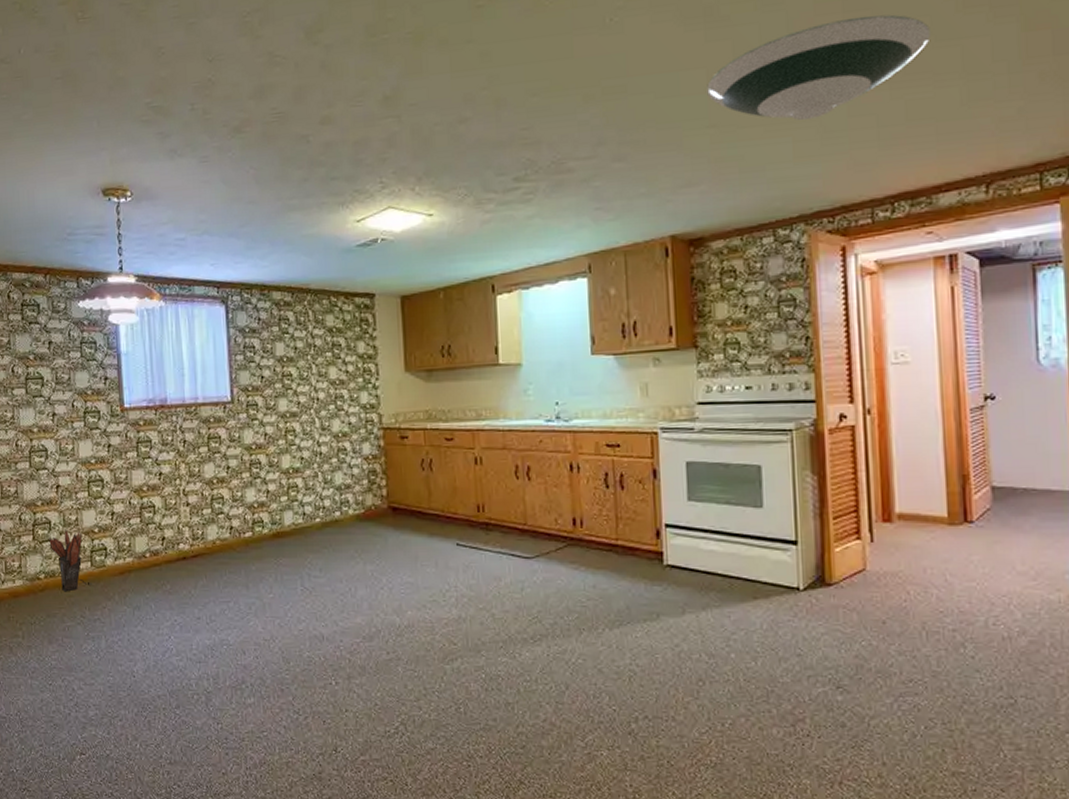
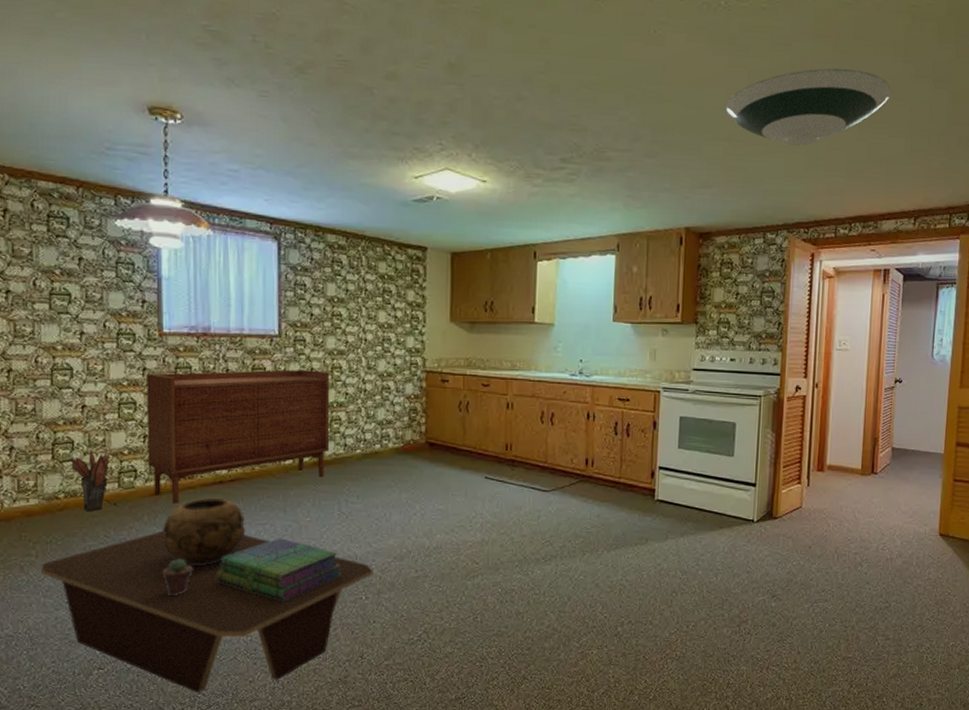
coffee table: none [27,610,342,785] -> present [41,530,374,694]
sideboard: none [112,435,289,582] -> present [147,369,330,504]
decorative bowl: none [131,576,211,647] -> present [162,499,246,566]
potted succulent: none [134,639,163,678] -> present [162,558,193,595]
stack of books: none [185,616,308,686] -> present [217,538,341,602]

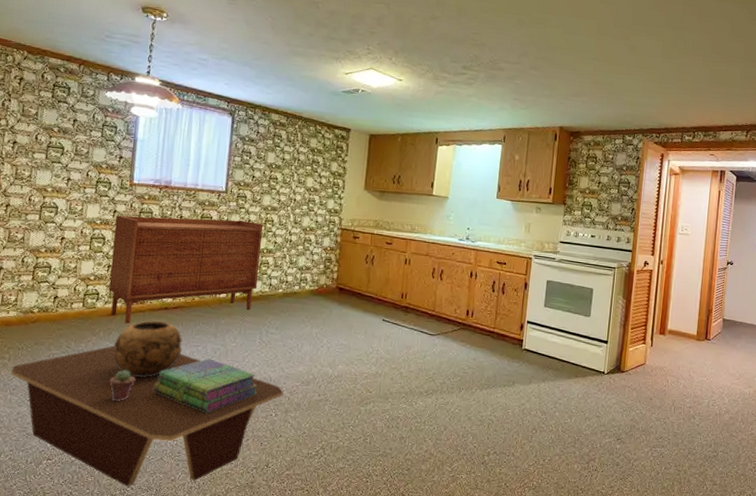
table lamp: present [71,449,118,512] -> none [47,274,81,326]
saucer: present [725,68,891,146] -> none [596,9,731,69]

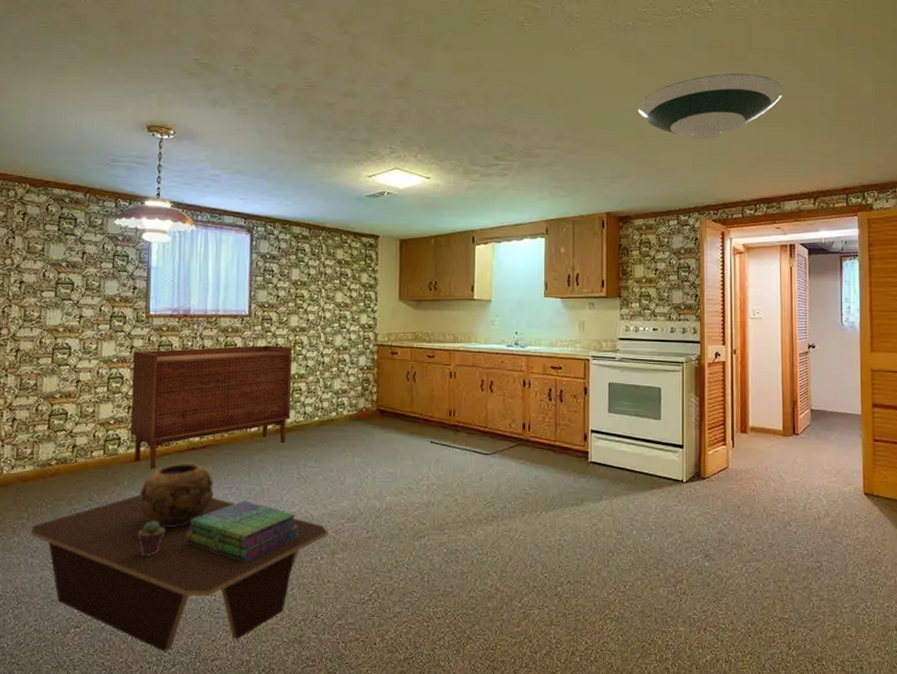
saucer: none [596,9,731,69] -> present [637,73,783,139]

